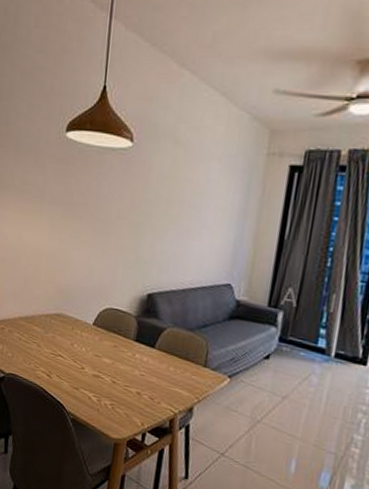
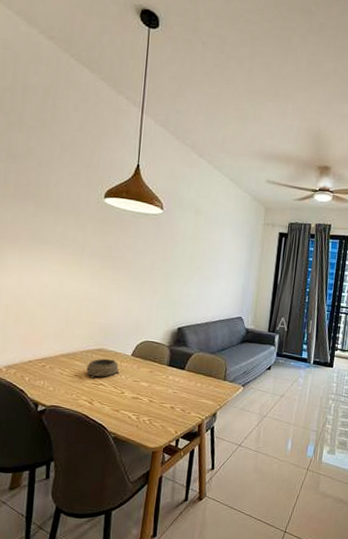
decorative bowl: none [45,325,80,348] -> present [86,358,120,379]

